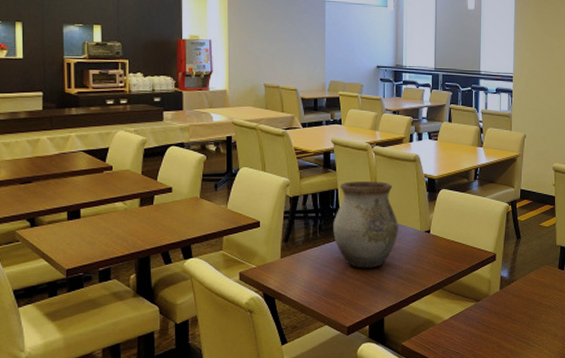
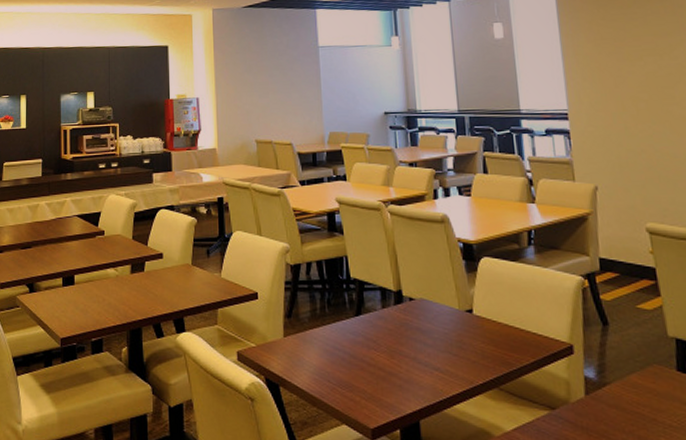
vase: present [333,181,398,268] -> none [344,247,429,355]

